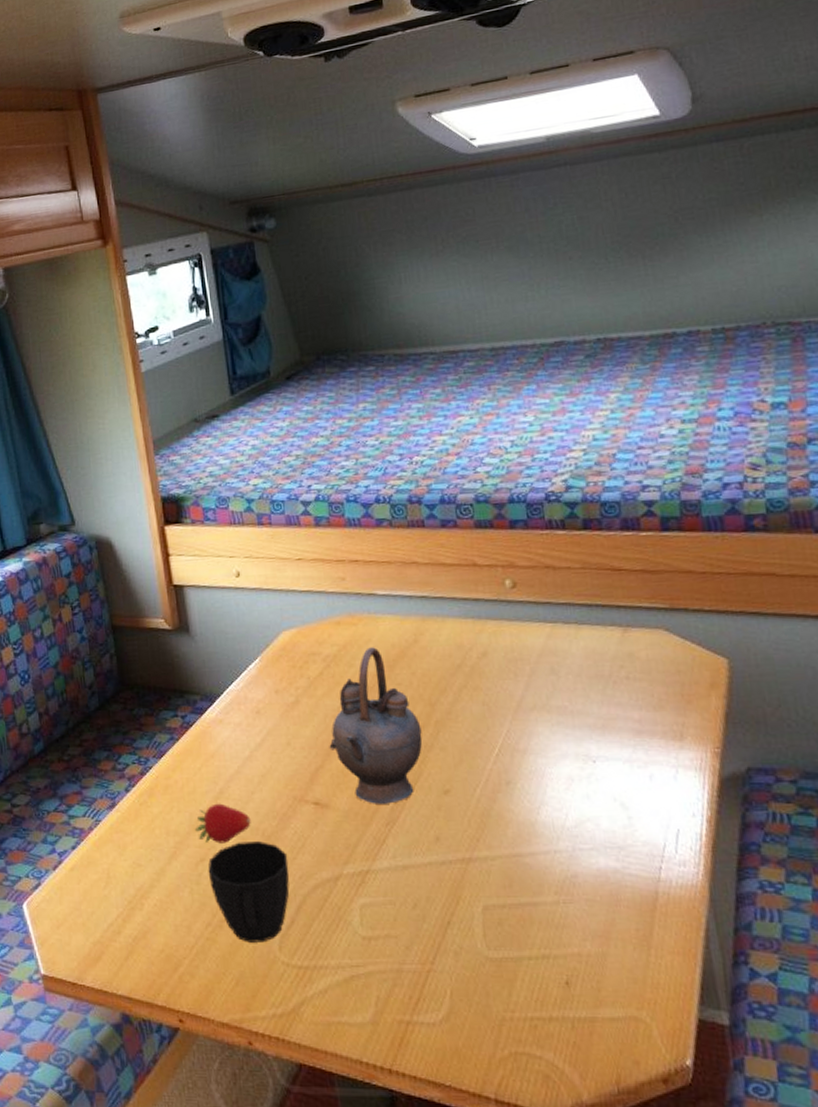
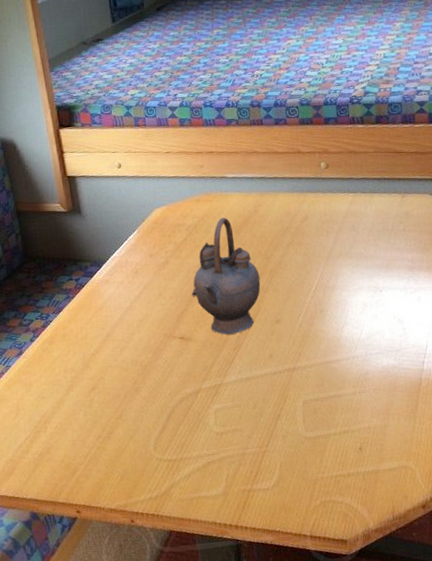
fruit: present [196,803,251,844] -> none [88,344,132,376]
cup: present [208,841,290,943] -> none [98,370,162,447]

